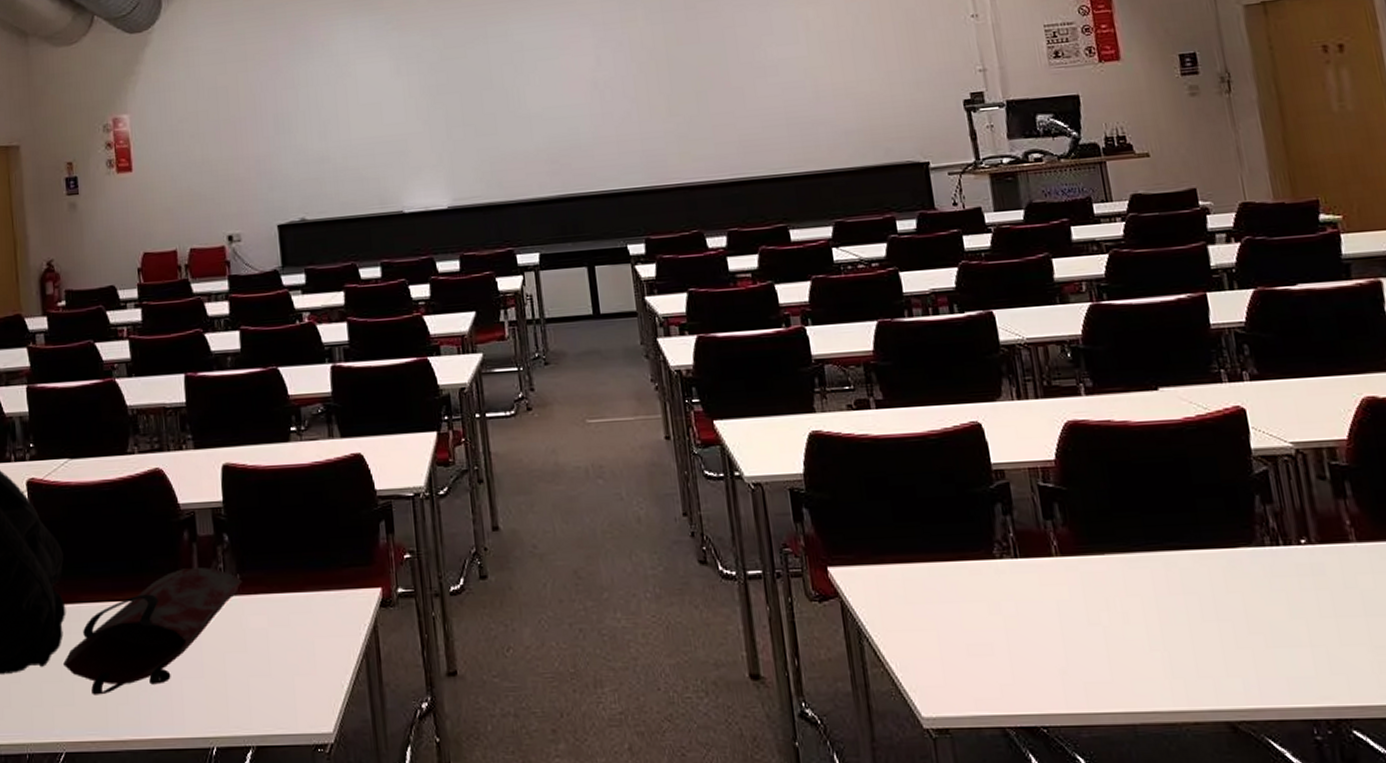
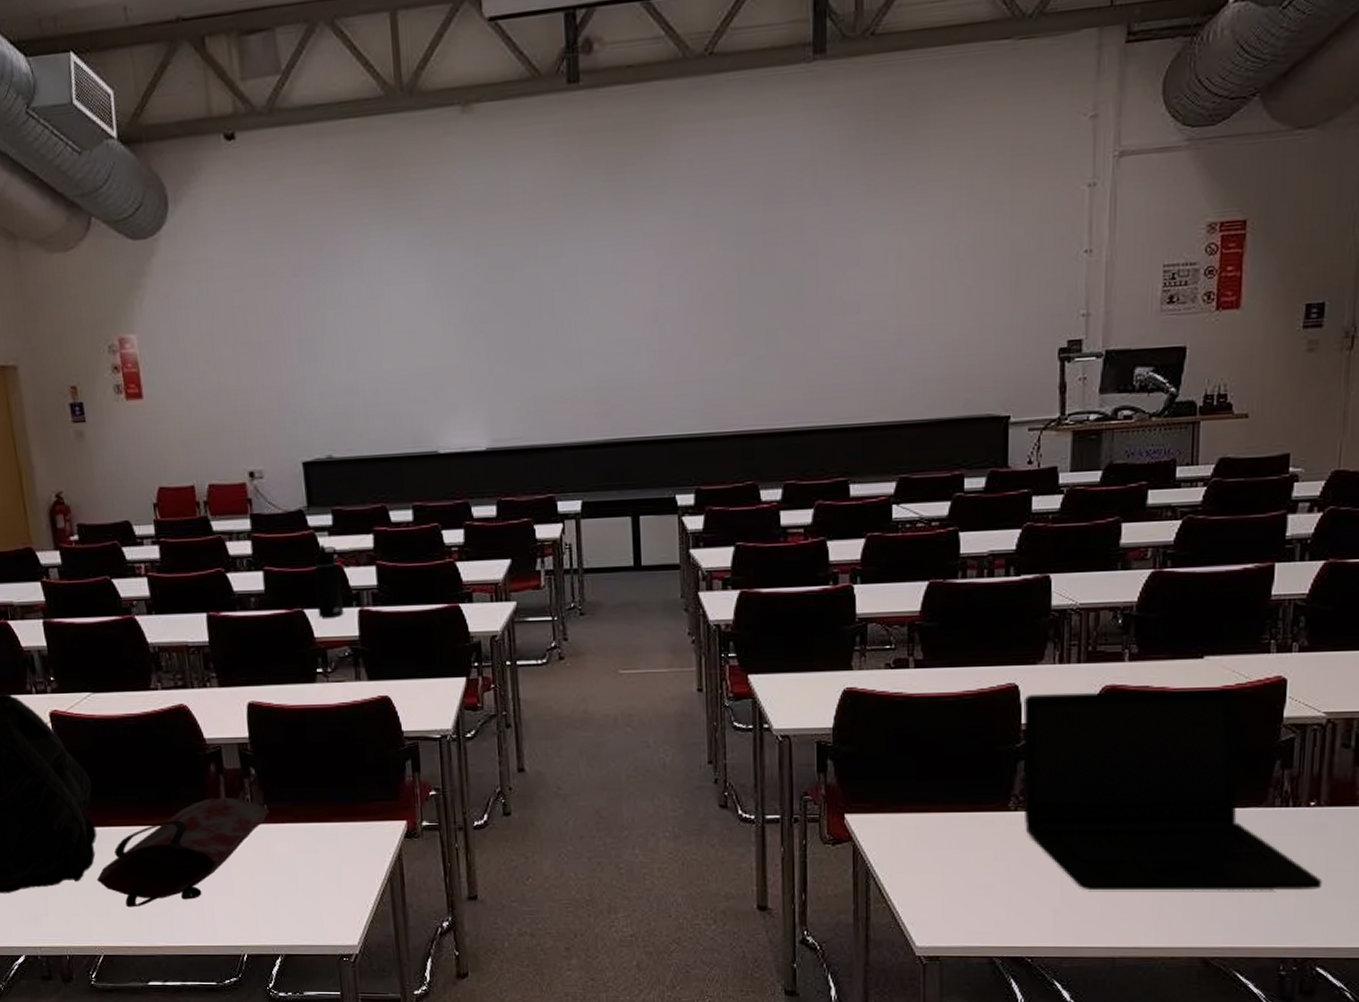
water bottle: none [288,302,317,375] -> present [314,544,344,618]
laptop: none [989,420,1336,645] -> present [1023,688,1323,891]

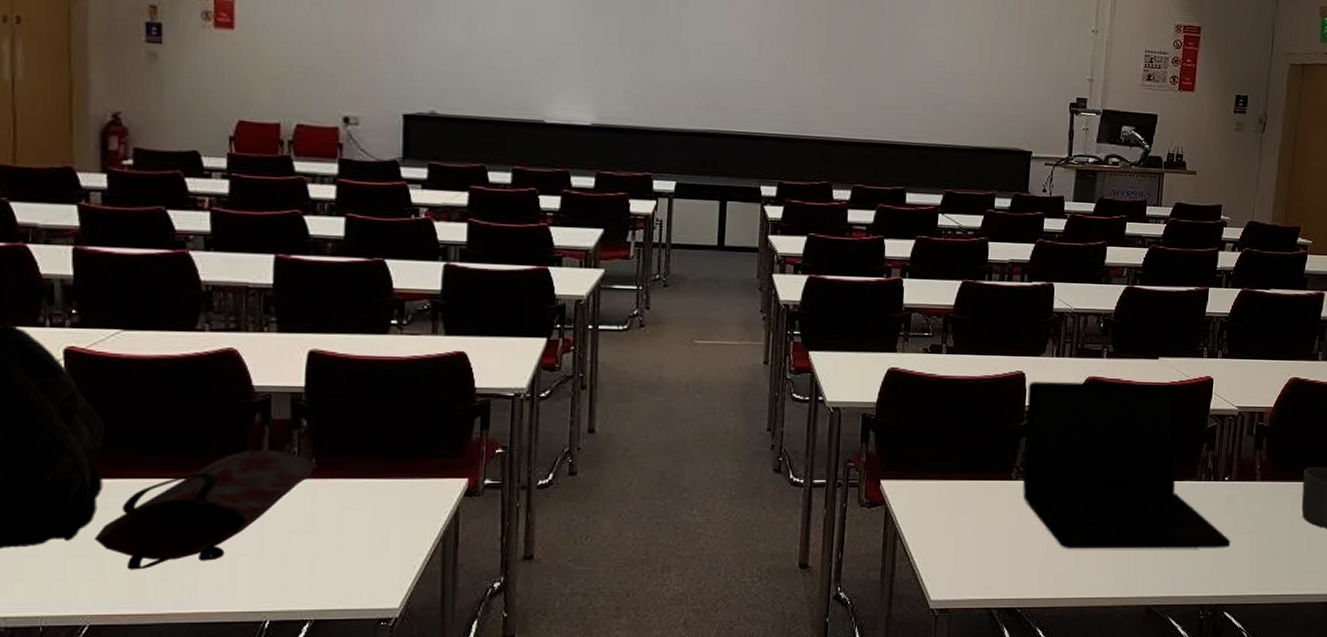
water bottle: present [314,544,344,618] -> none [400,196,430,270]

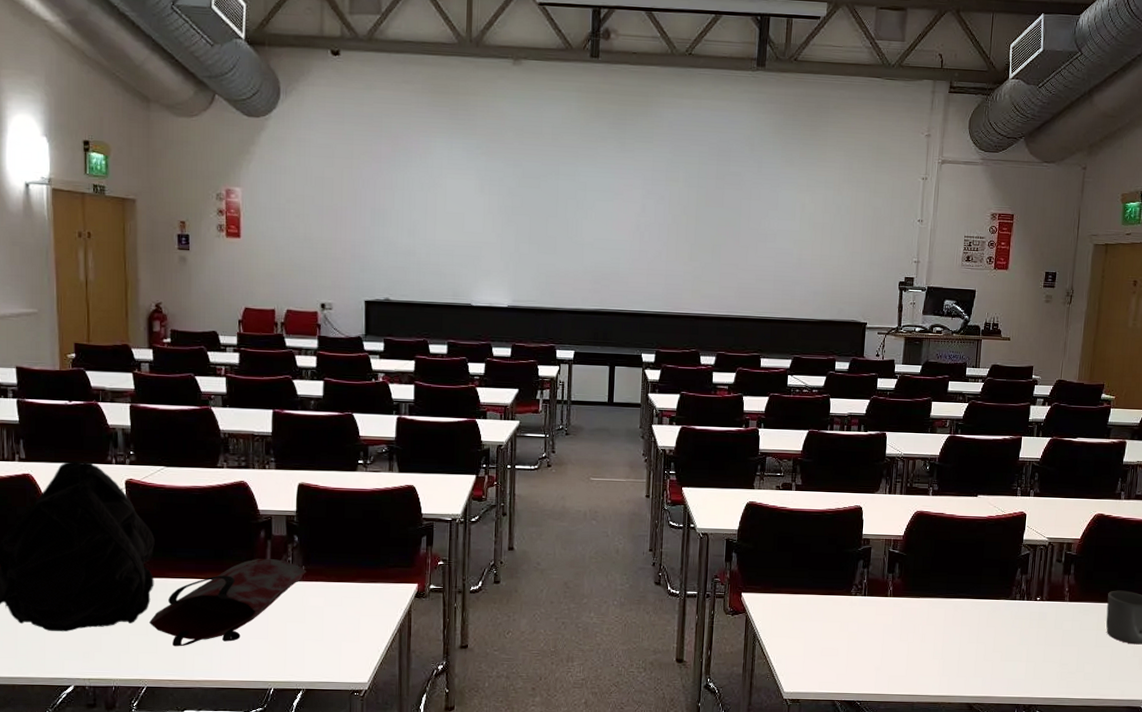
laptop: present [1022,381,1231,549] -> none [860,513,1043,657]

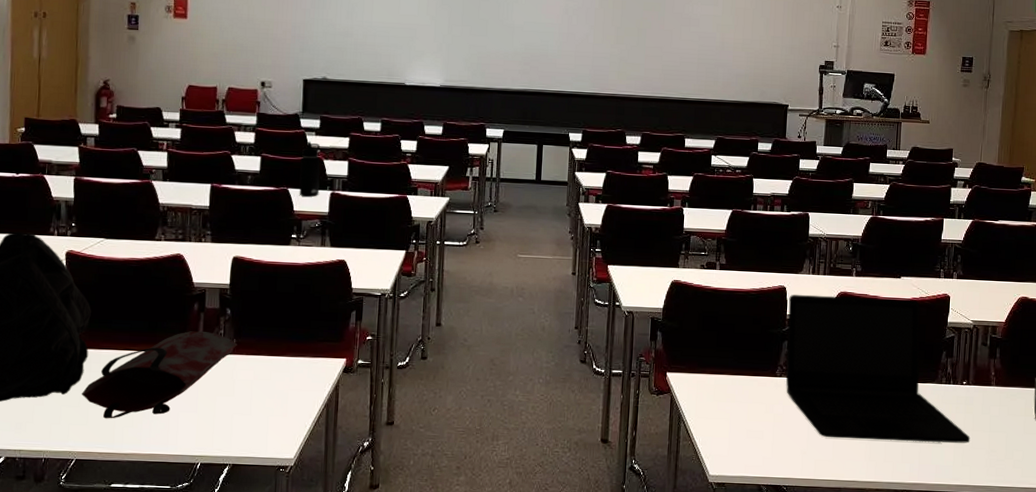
water bottle: none [364,364,386,422] -> present [299,141,321,197]
laptop: none [860,513,1043,657] -> present [785,294,970,443]

